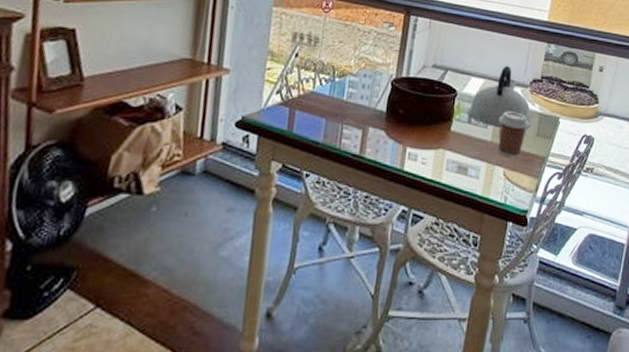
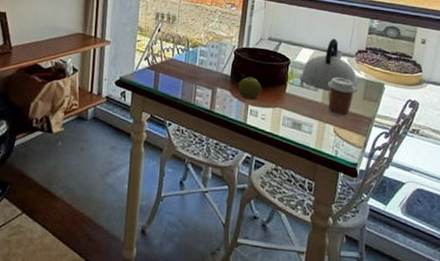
apple: none [394,111,423,141] -> present [238,76,262,100]

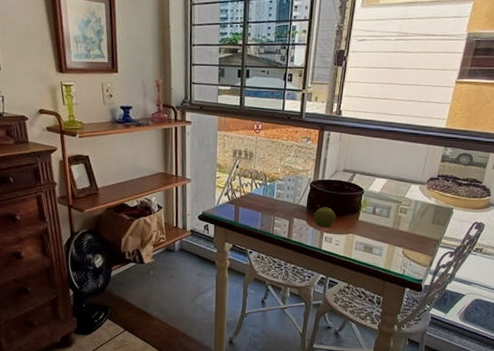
kettle: present [300,38,358,92] -> none [373,167,428,218]
coffee cup: present [328,77,356,118] -> none [398,204,426,241]

